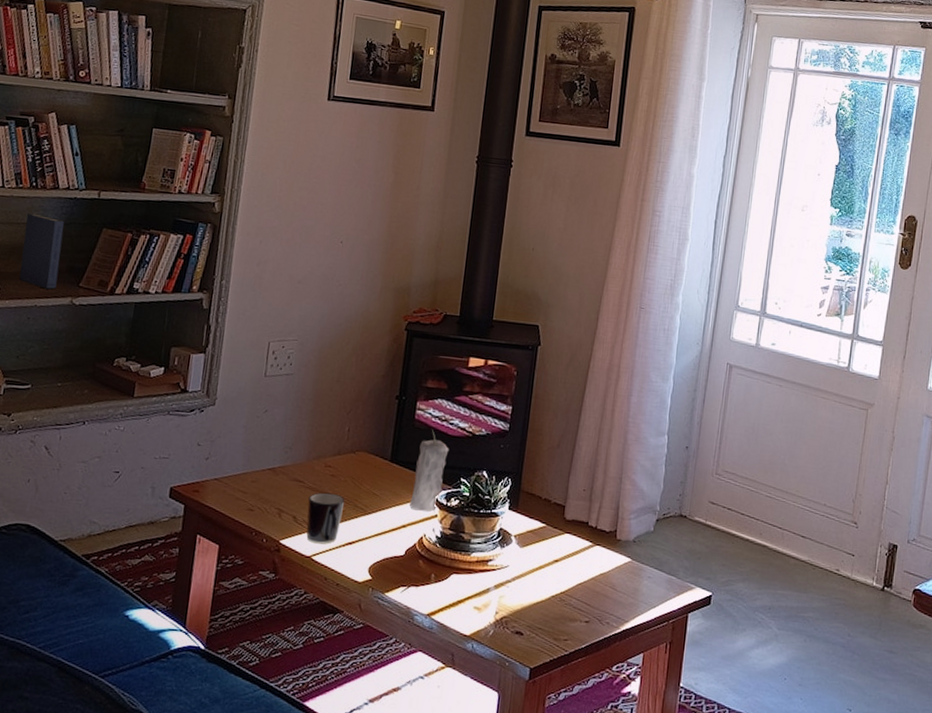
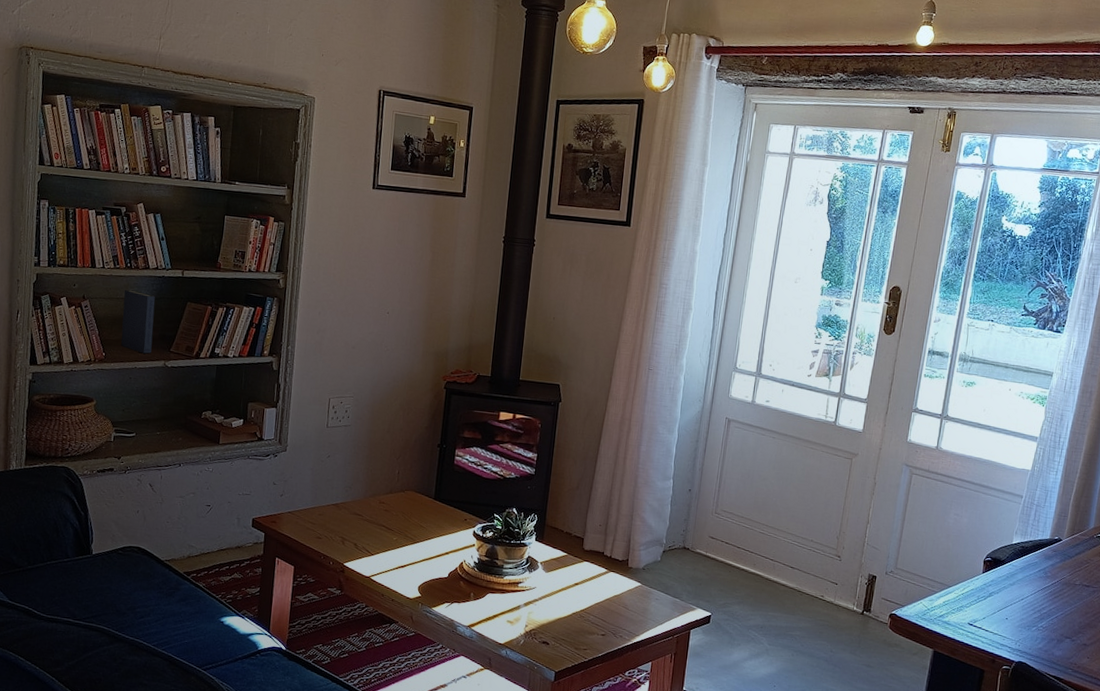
mug: present [306,492,345,546] -> none [365,524,397,568]
candle: present [409,429,449,513] -> none [450,472,484,542]

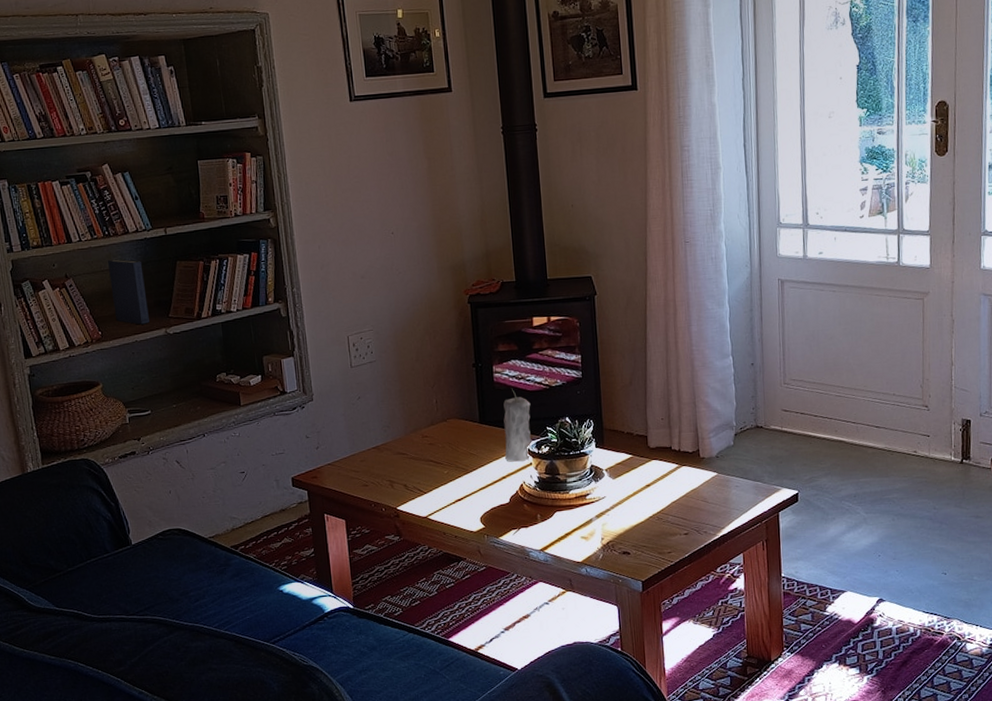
candle: none [450,472,484,542] -> present [503,388,531,463]

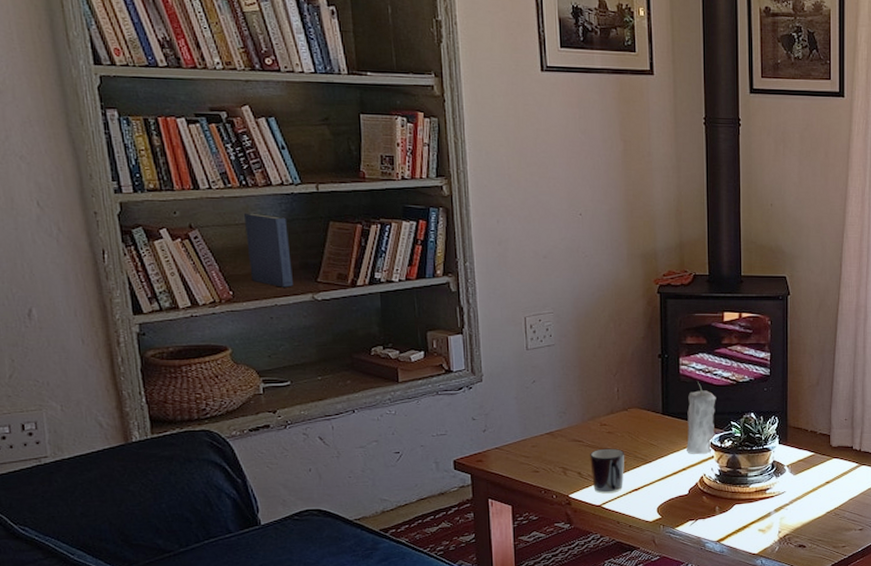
mug: none [414,459,447,506] -> present [590,448,625,495]

